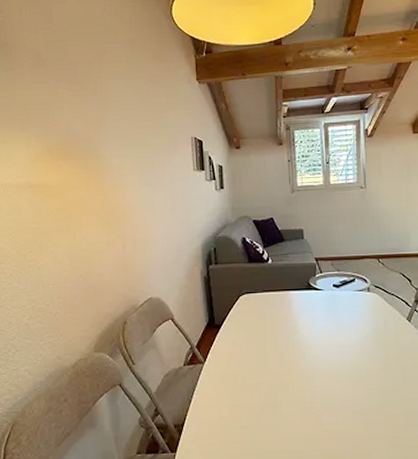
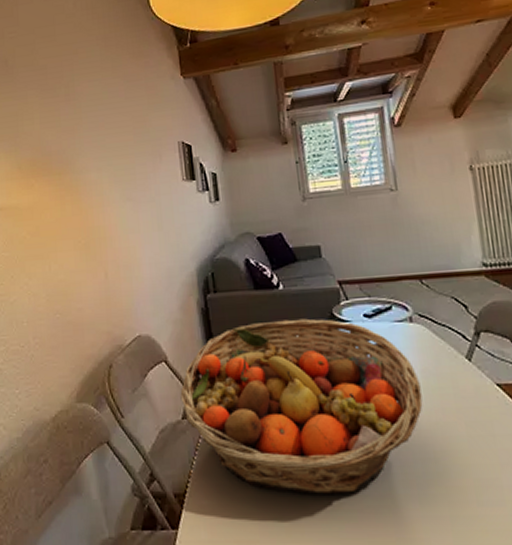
fruit basket: none [183,287,373,423] -> present [180,318,423,495]

